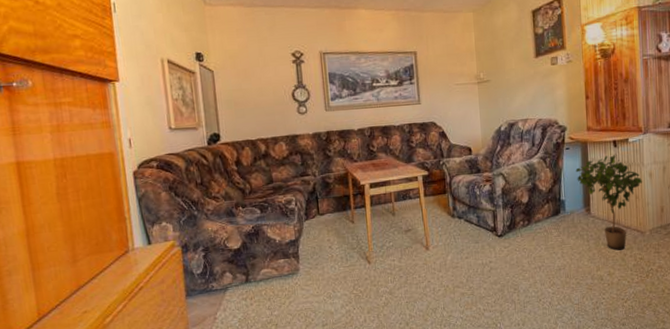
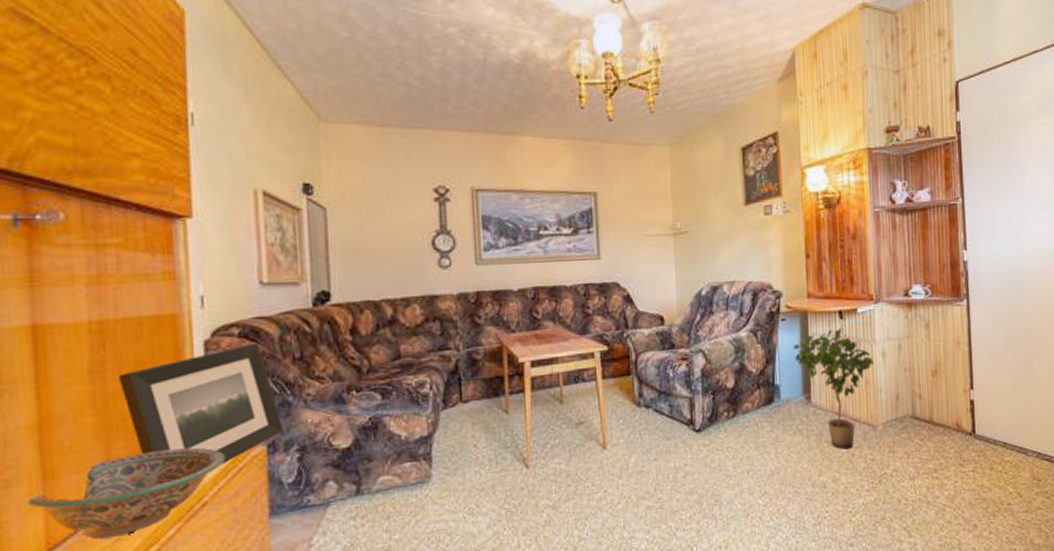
decorative bowl: none [21,248,153,312] -> present [24,447,225,539]
picture frame: none [76,172,192,261] -> present [118,342,283,465]

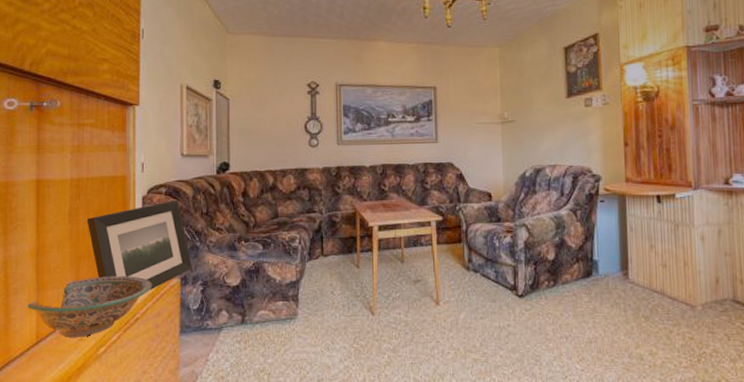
potted plant: present [793,328,875,450] -> none [611,212,693,326]

